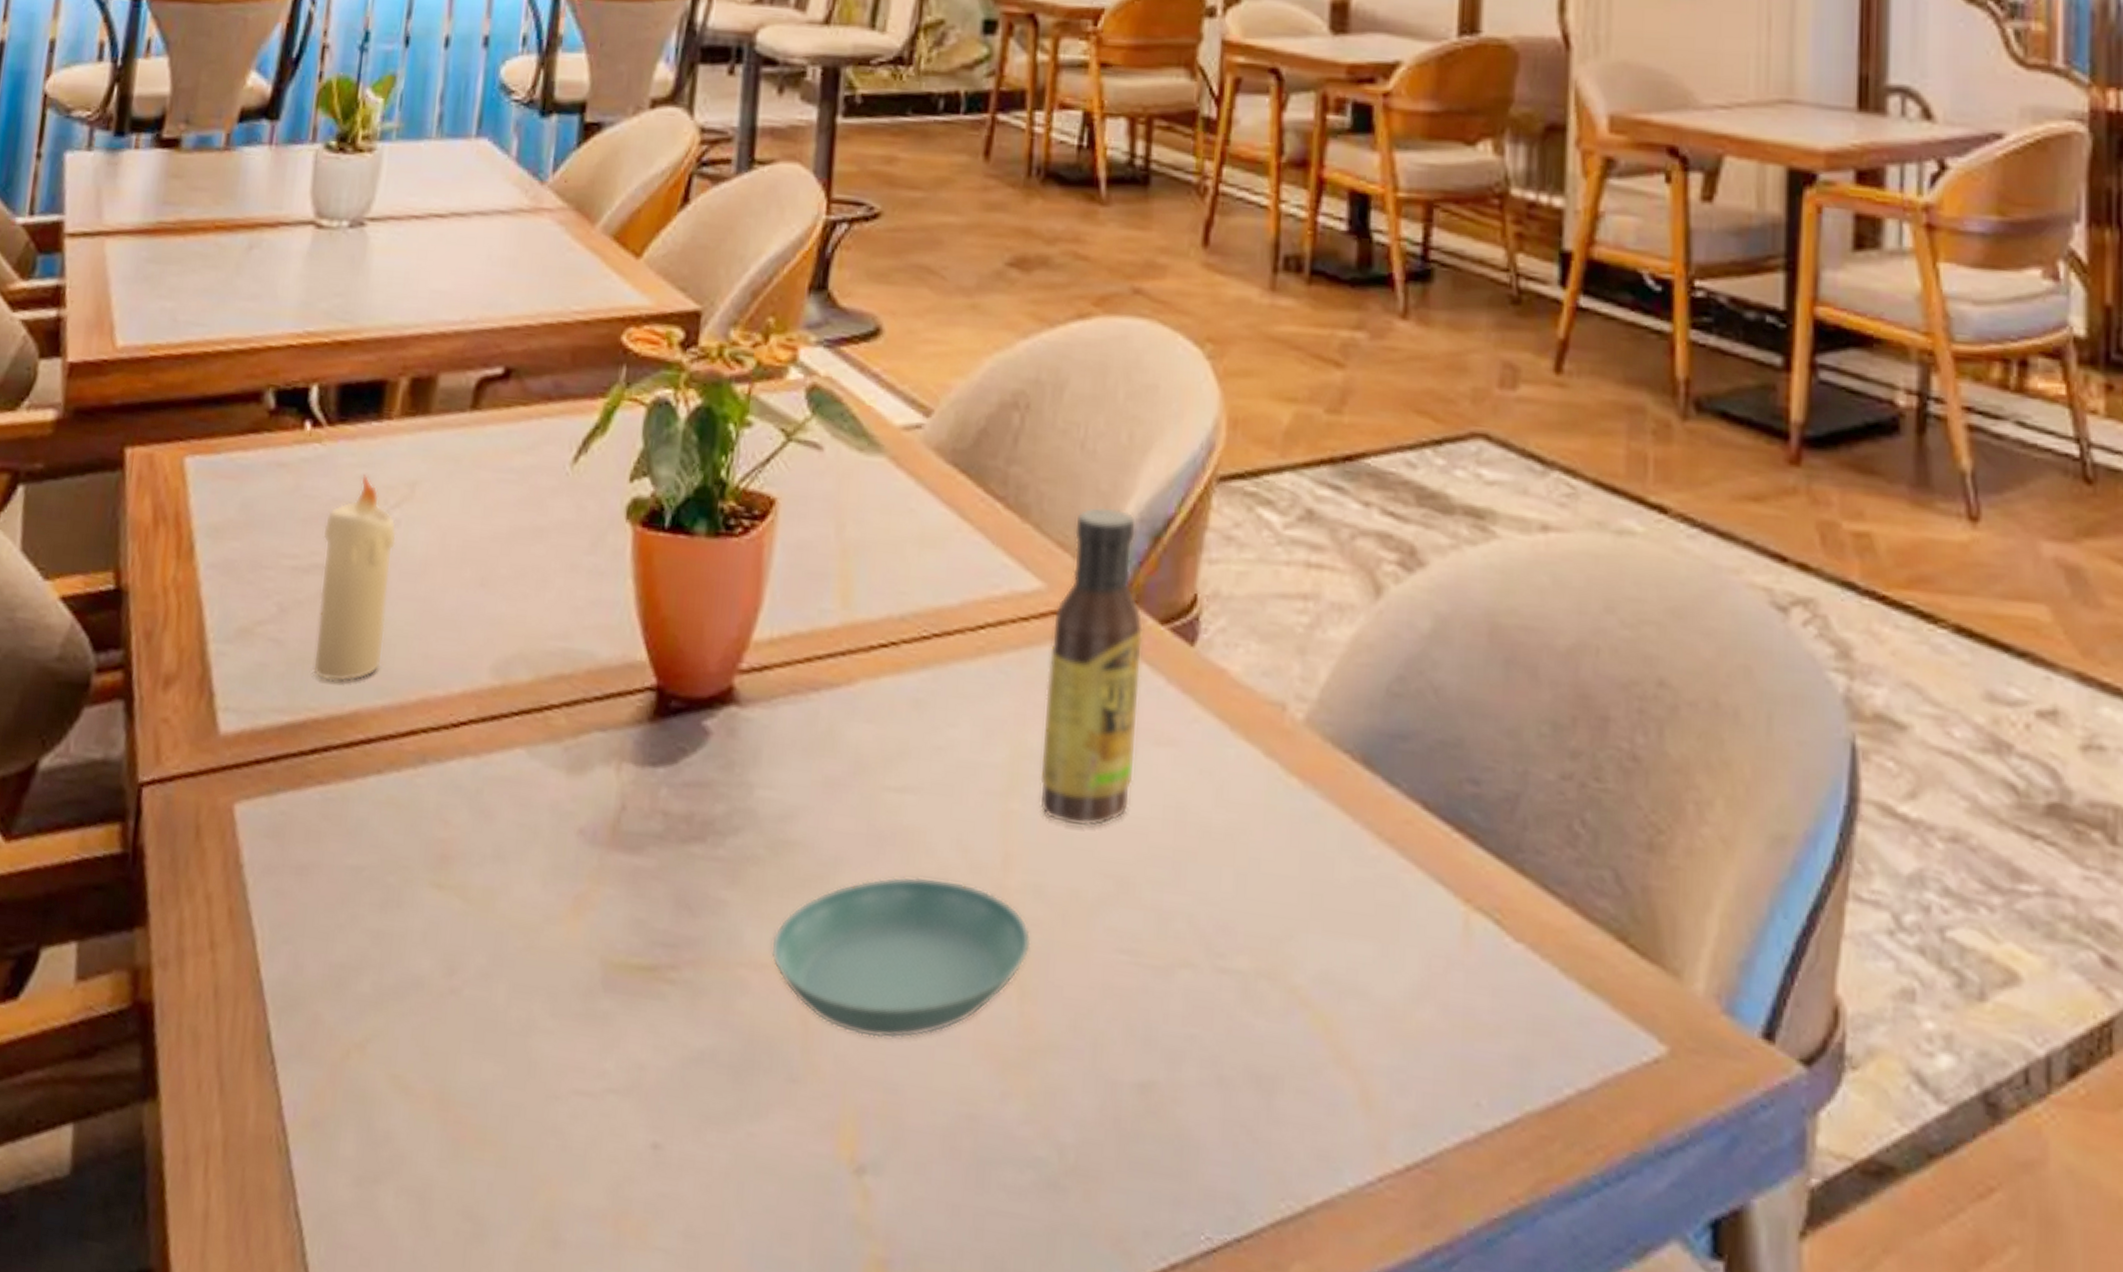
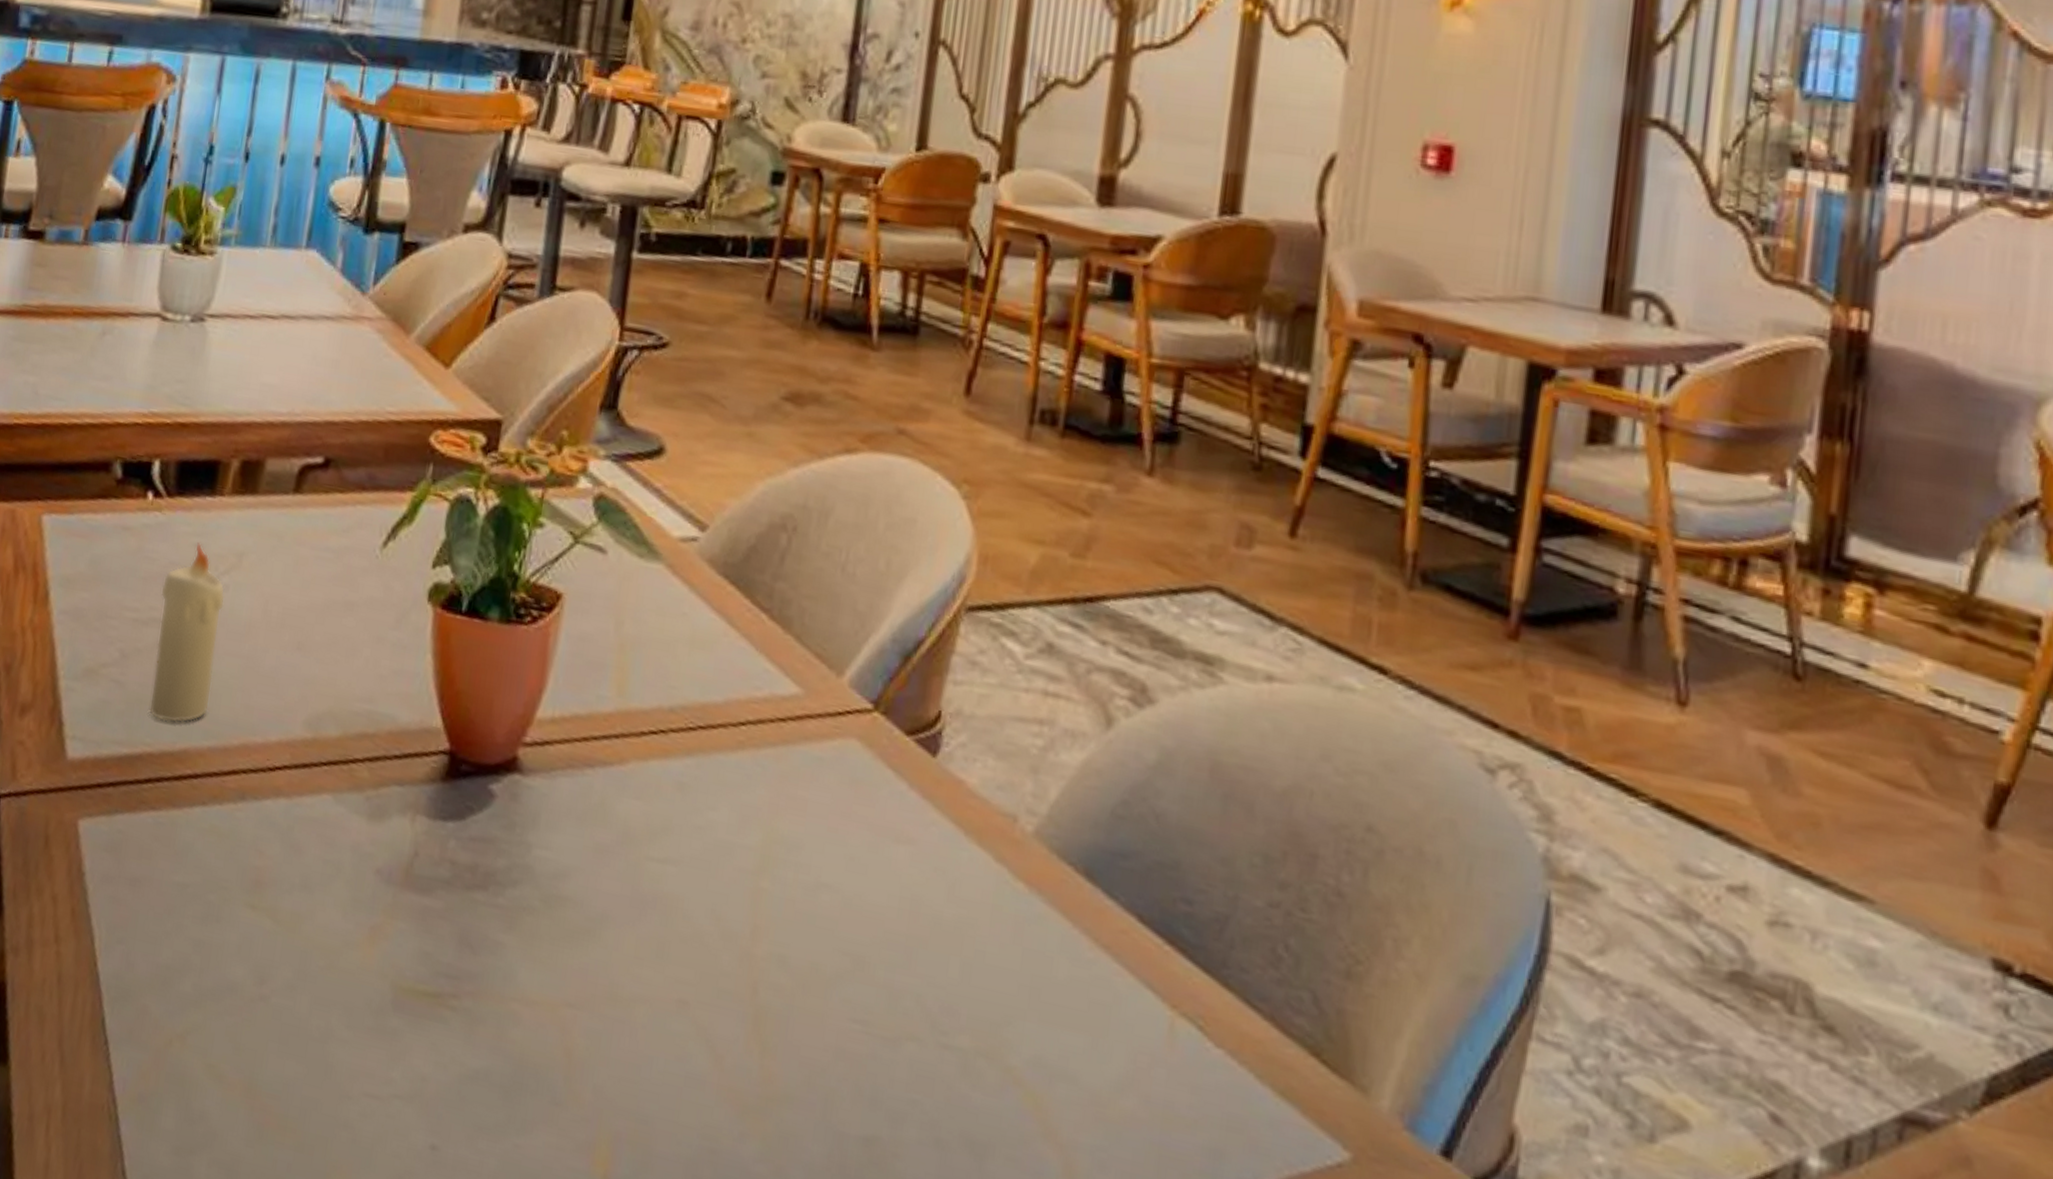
saucer: present [770,876,1031,1039] -> none [541,936,774,1078]
sauce bottle: present [1039,506,1144,827] -> none [787,624,891,910]

